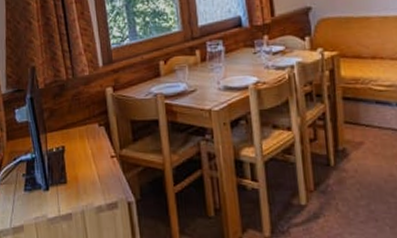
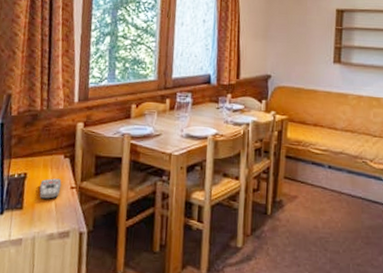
remote control: none [80,148,101,171] -> present [39,178,62,199]

